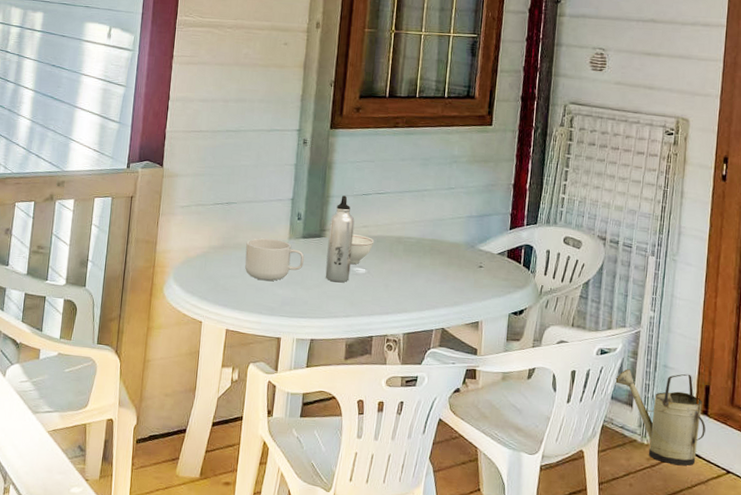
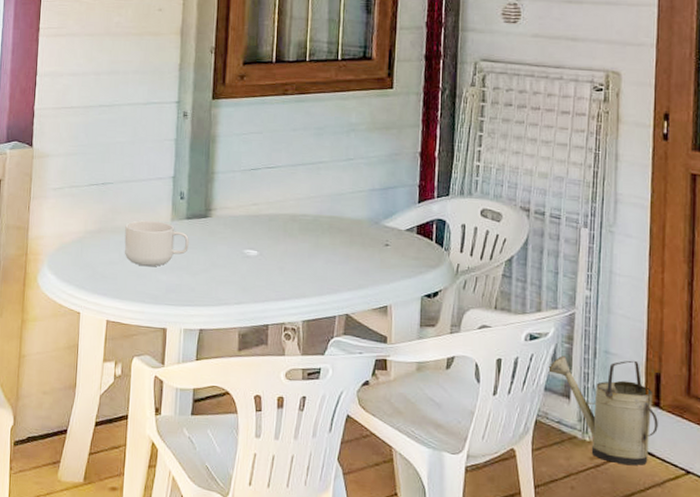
water bottle: present [325,195,355,283] -> none [213,171,243,267]
bowl: present [350,234,375,264] -> none [240,213,266,246]

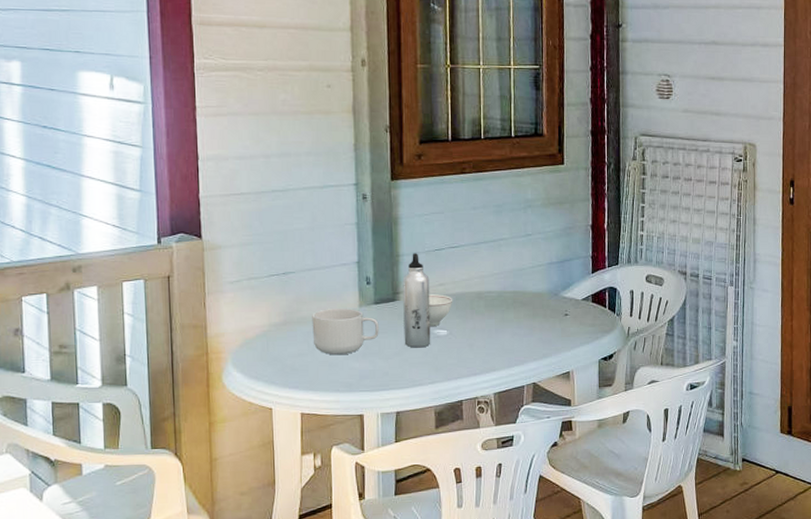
water bottle: none [213,171,243,267] -> present [402,253,431,348]
bowl: none [240,213,266,246] -> present [429,294,453,326]
watering can: present [547,355,658,466] -> none [705,397,791,486]

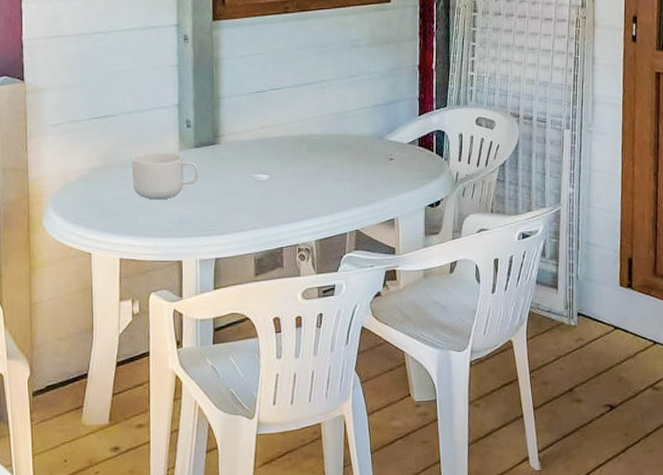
water bottle: present [402,253,431,348] -> none [223,95,251,193]
bowl: present [429,294,453,326] -> none [250,138,275,170]

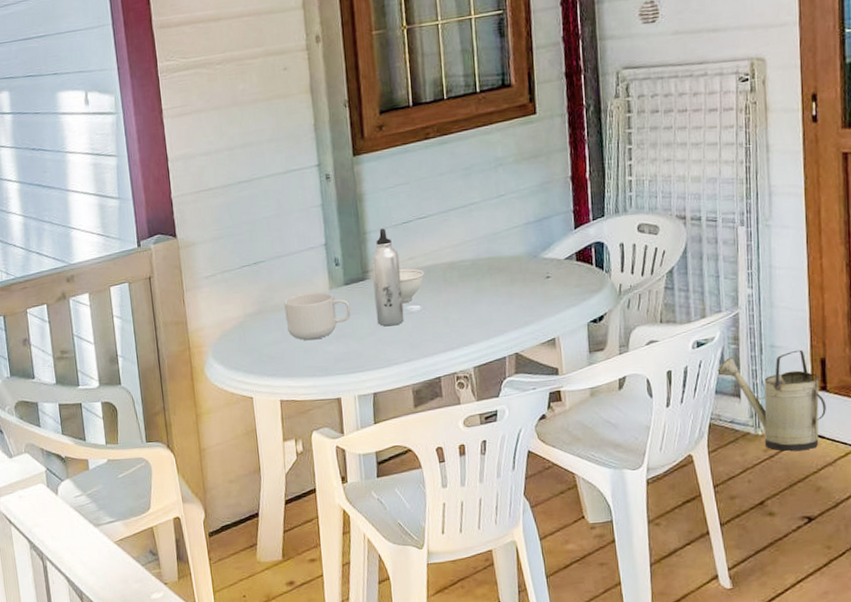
water bottle: none [223,95,251,193] -> present [371,228,405,327]
bowl: none [250,138,275,170] -> present [399,268,425,302]
watering can: none [538,248,631,343] -> present [716,349,826,451]

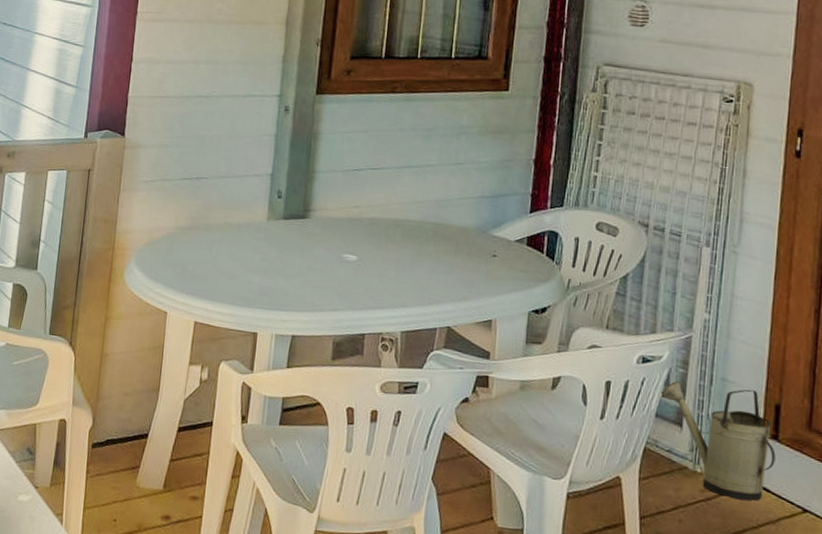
cup: present [284,291,351,340] -> none [216,218,285,268]
water bottle: present [371,228,405,327] -> none [309,171,345,271]
bowl: present [399,268,425,302] -> none [338,216,368,250]

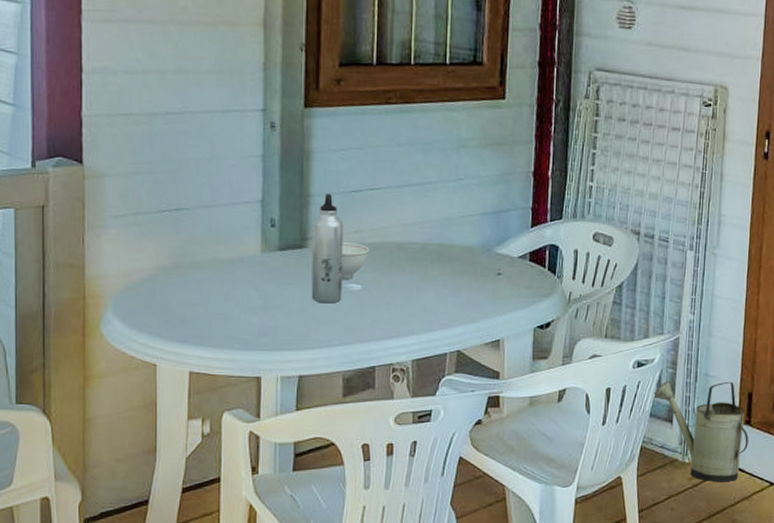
water bottle: none [309,171,345,271] -> present [311,193,344,304]
bowl: none [338,216,368,250] -> present [341,242,370,279]

